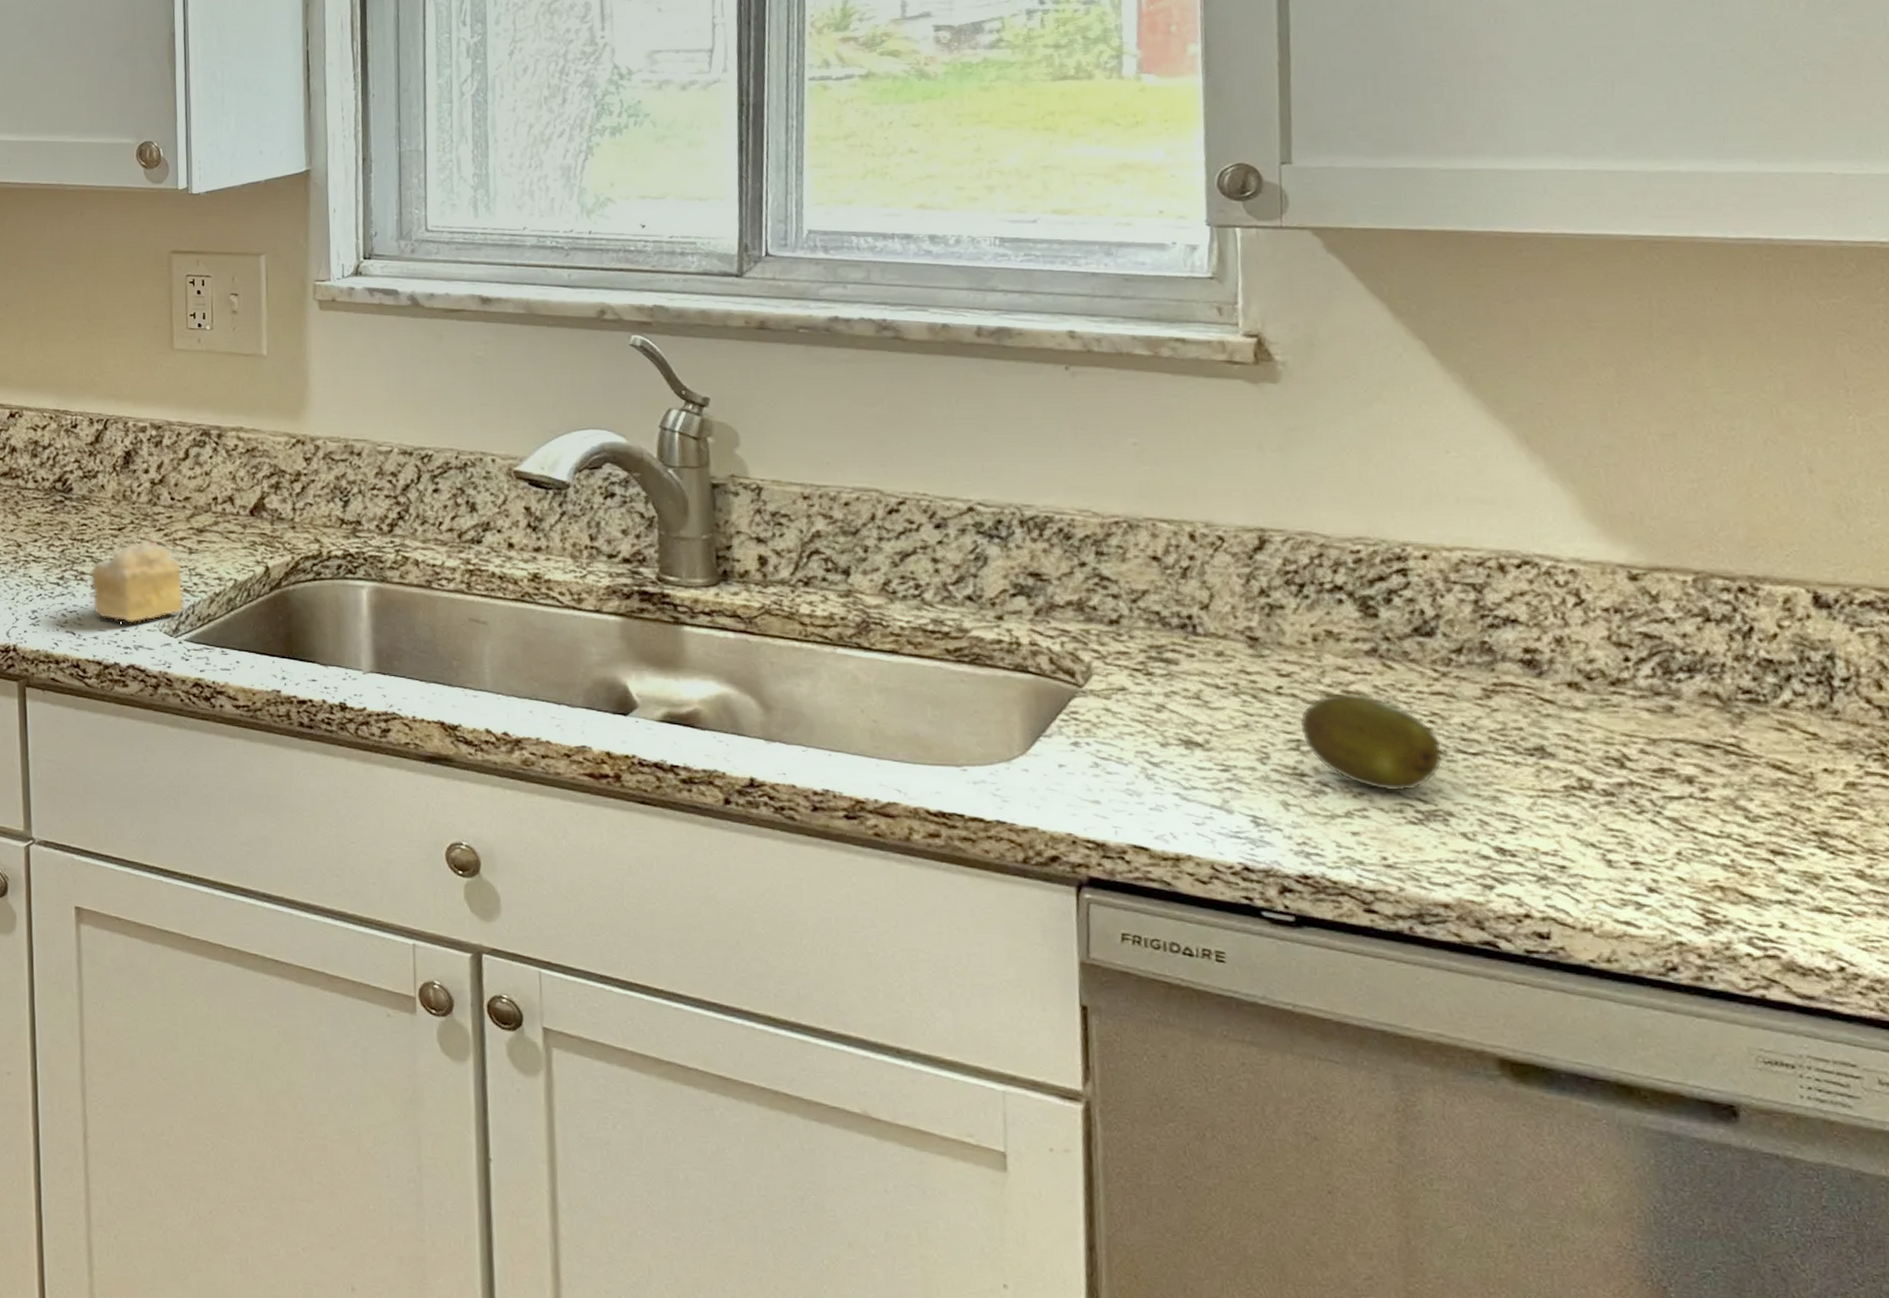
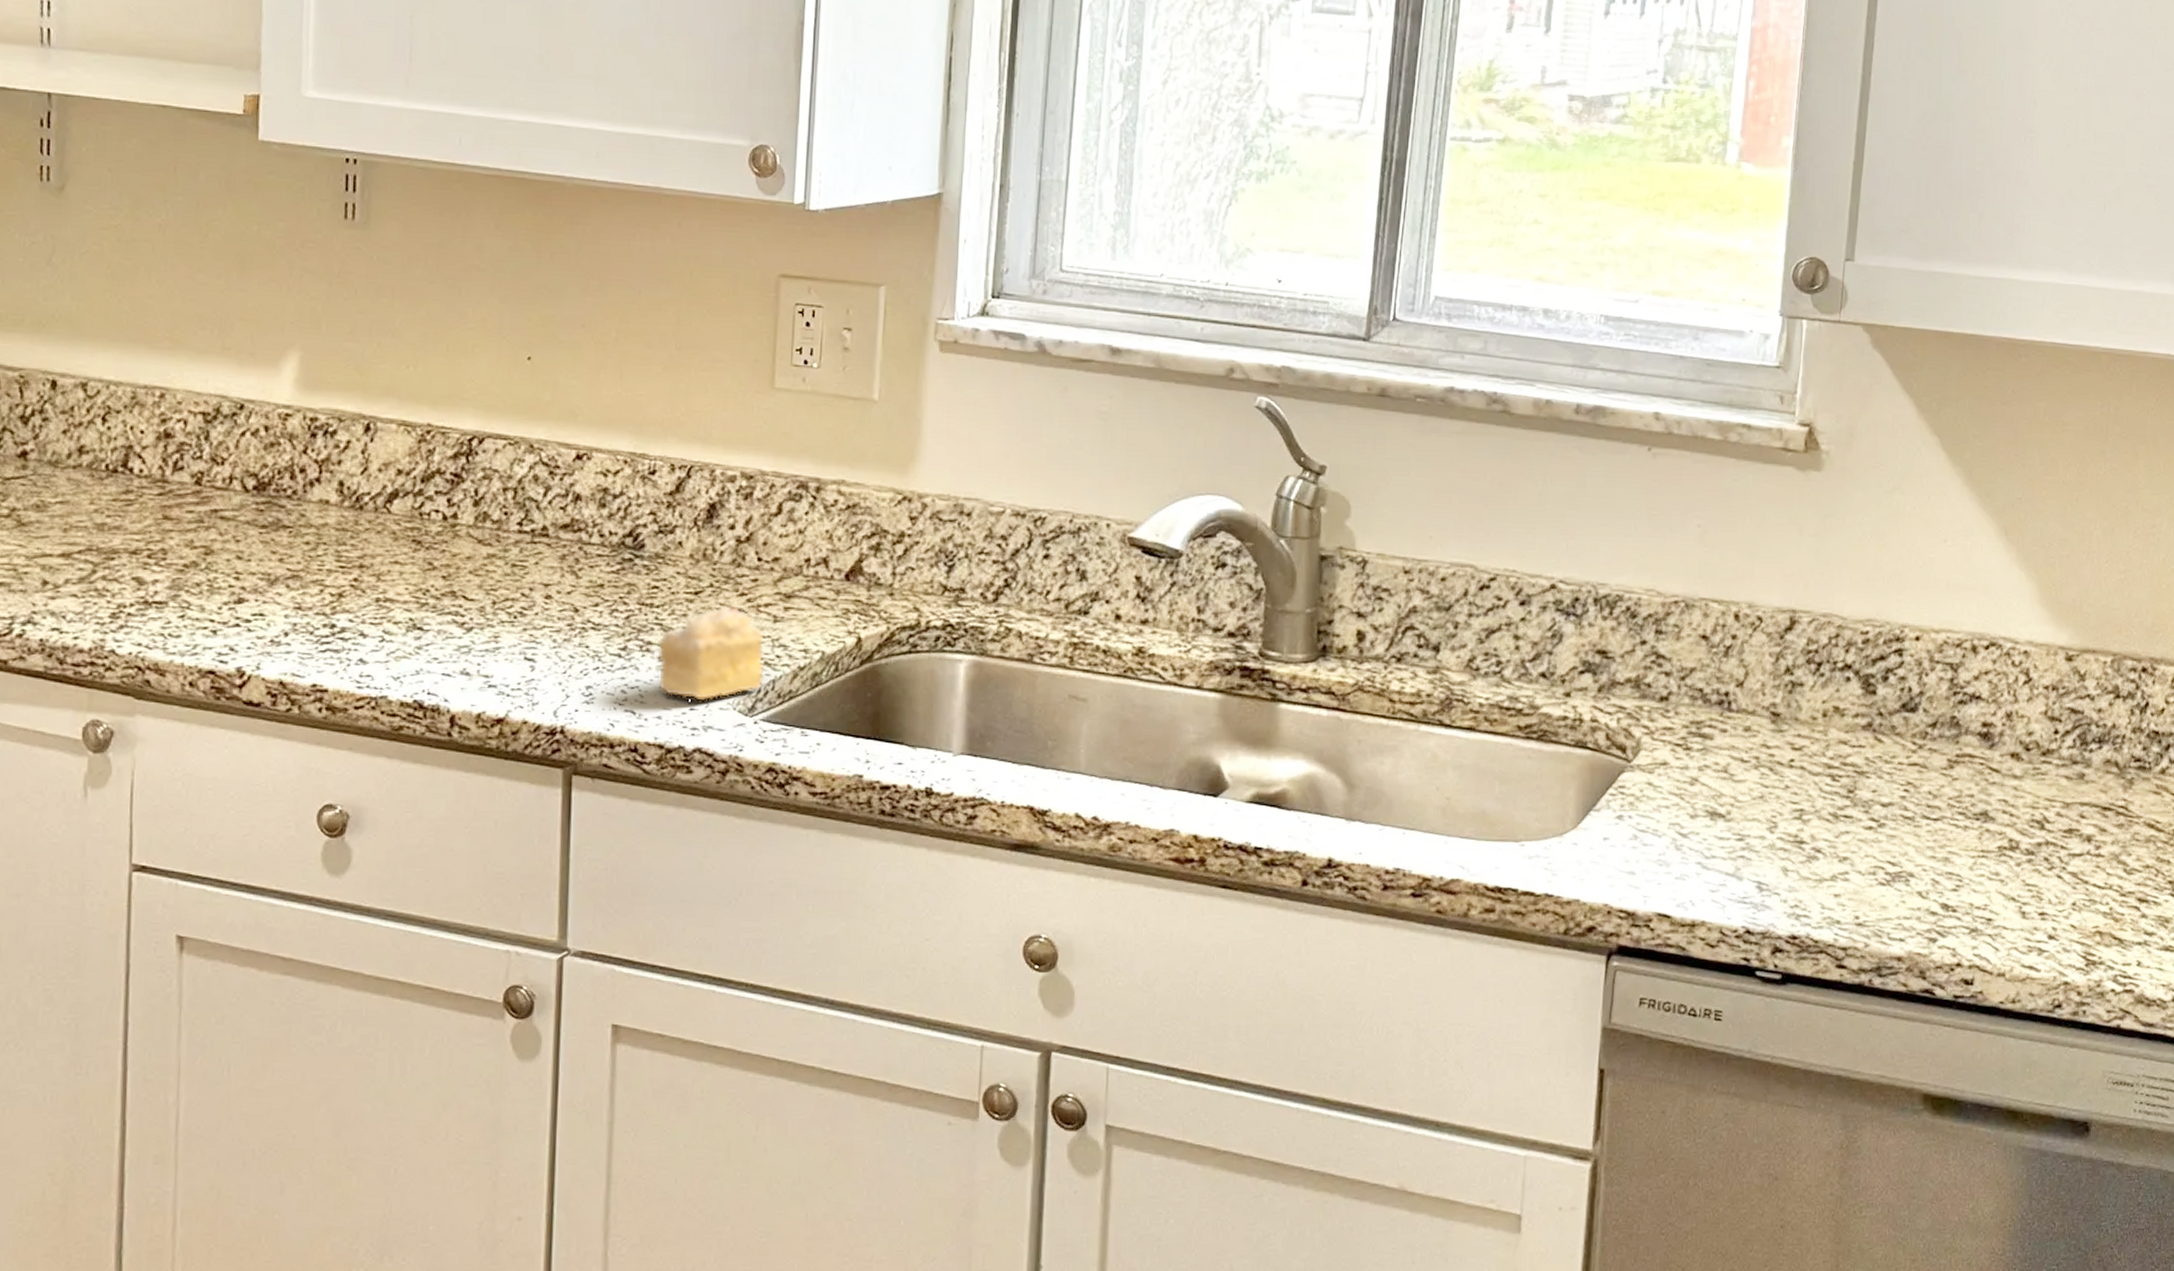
fruit: present [1299,692,1444,793] -> none [1803,764,1912,857]

